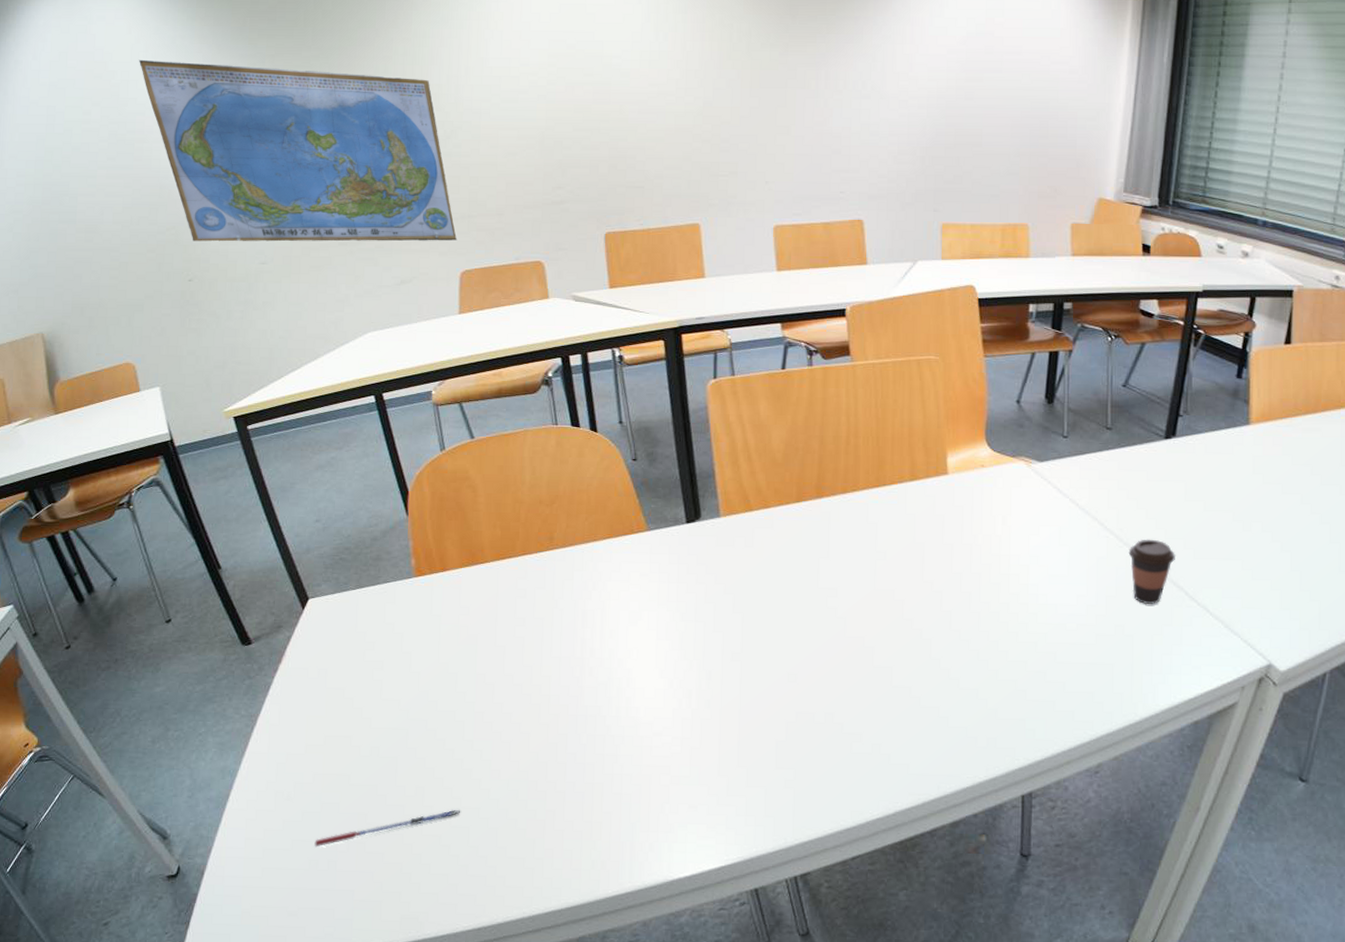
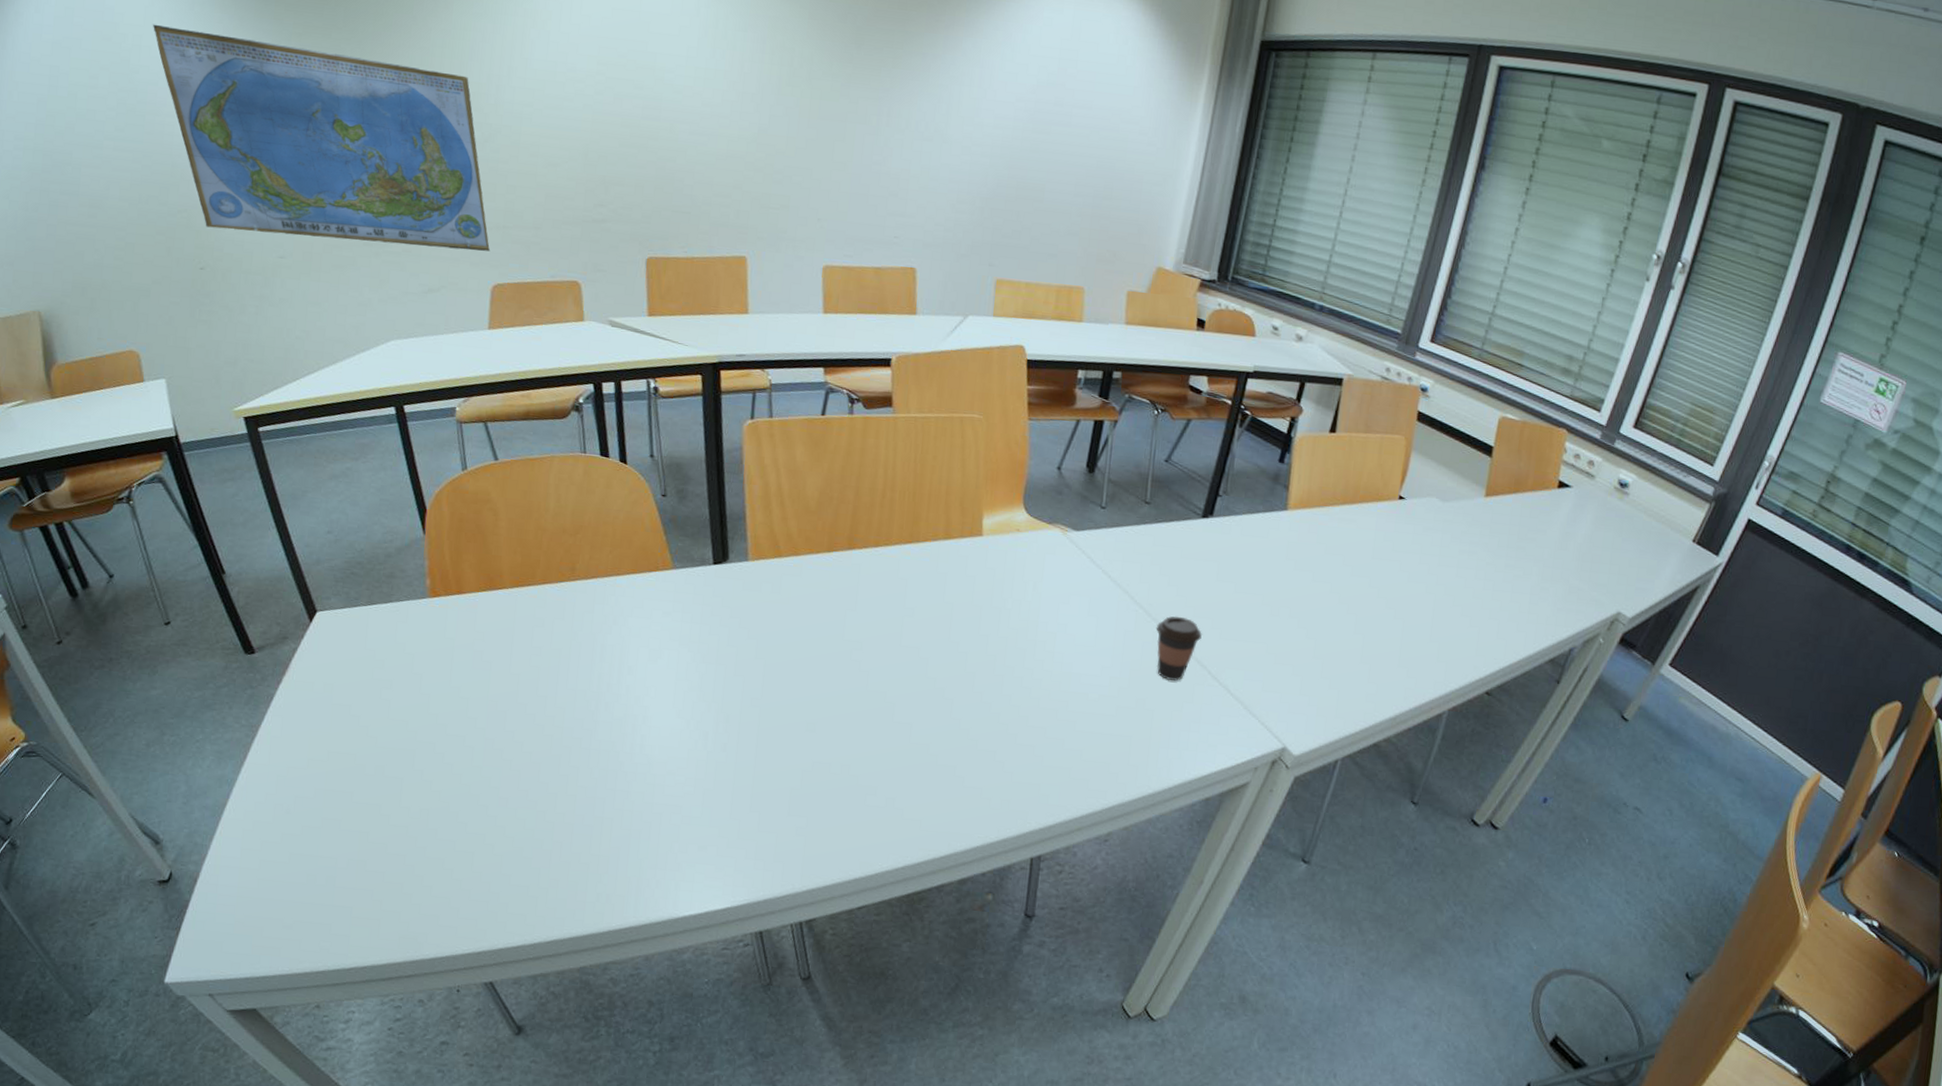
pen: present [314,810,460,847] -> none [313,834,465,862]

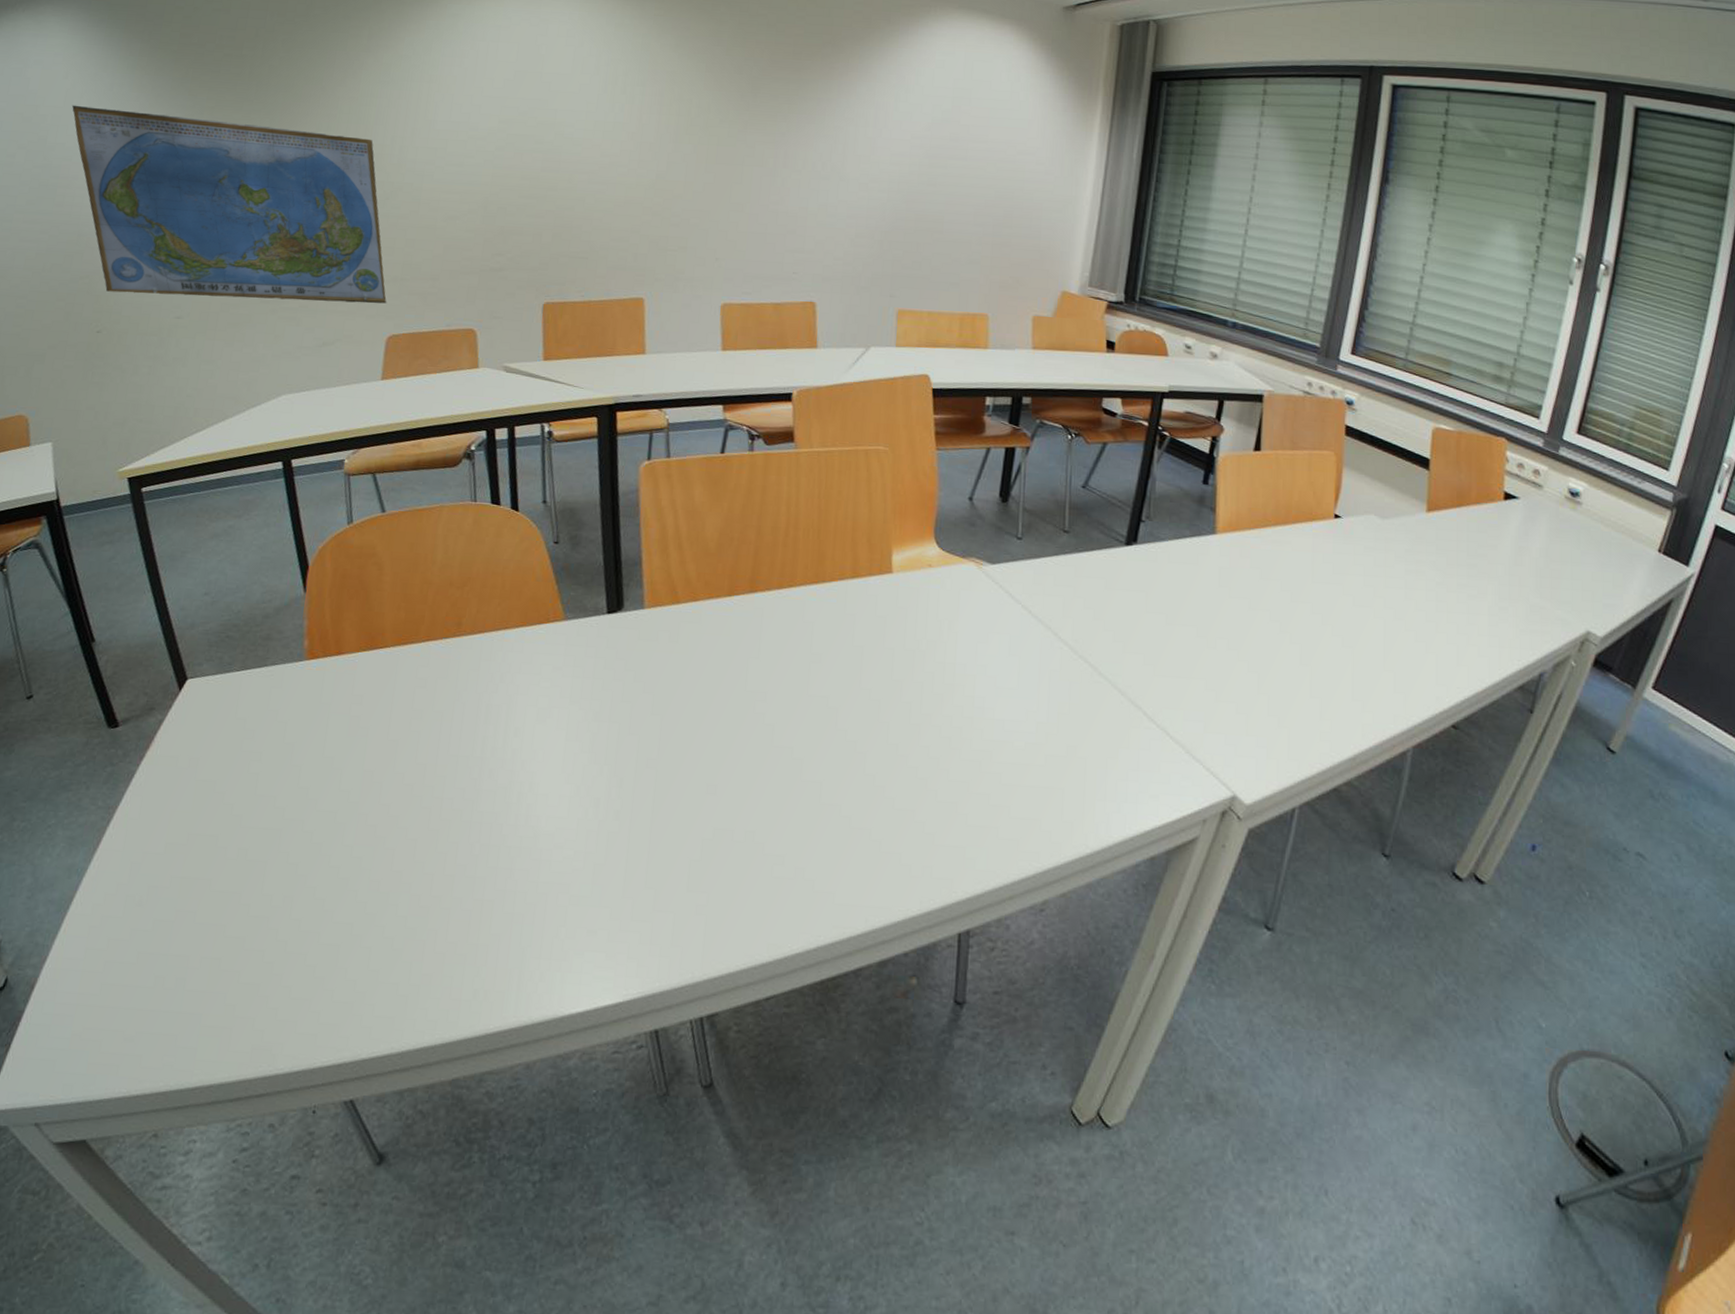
coffee cup: present [1156,616,1203,681] -> none [1083,652,1135,725]

